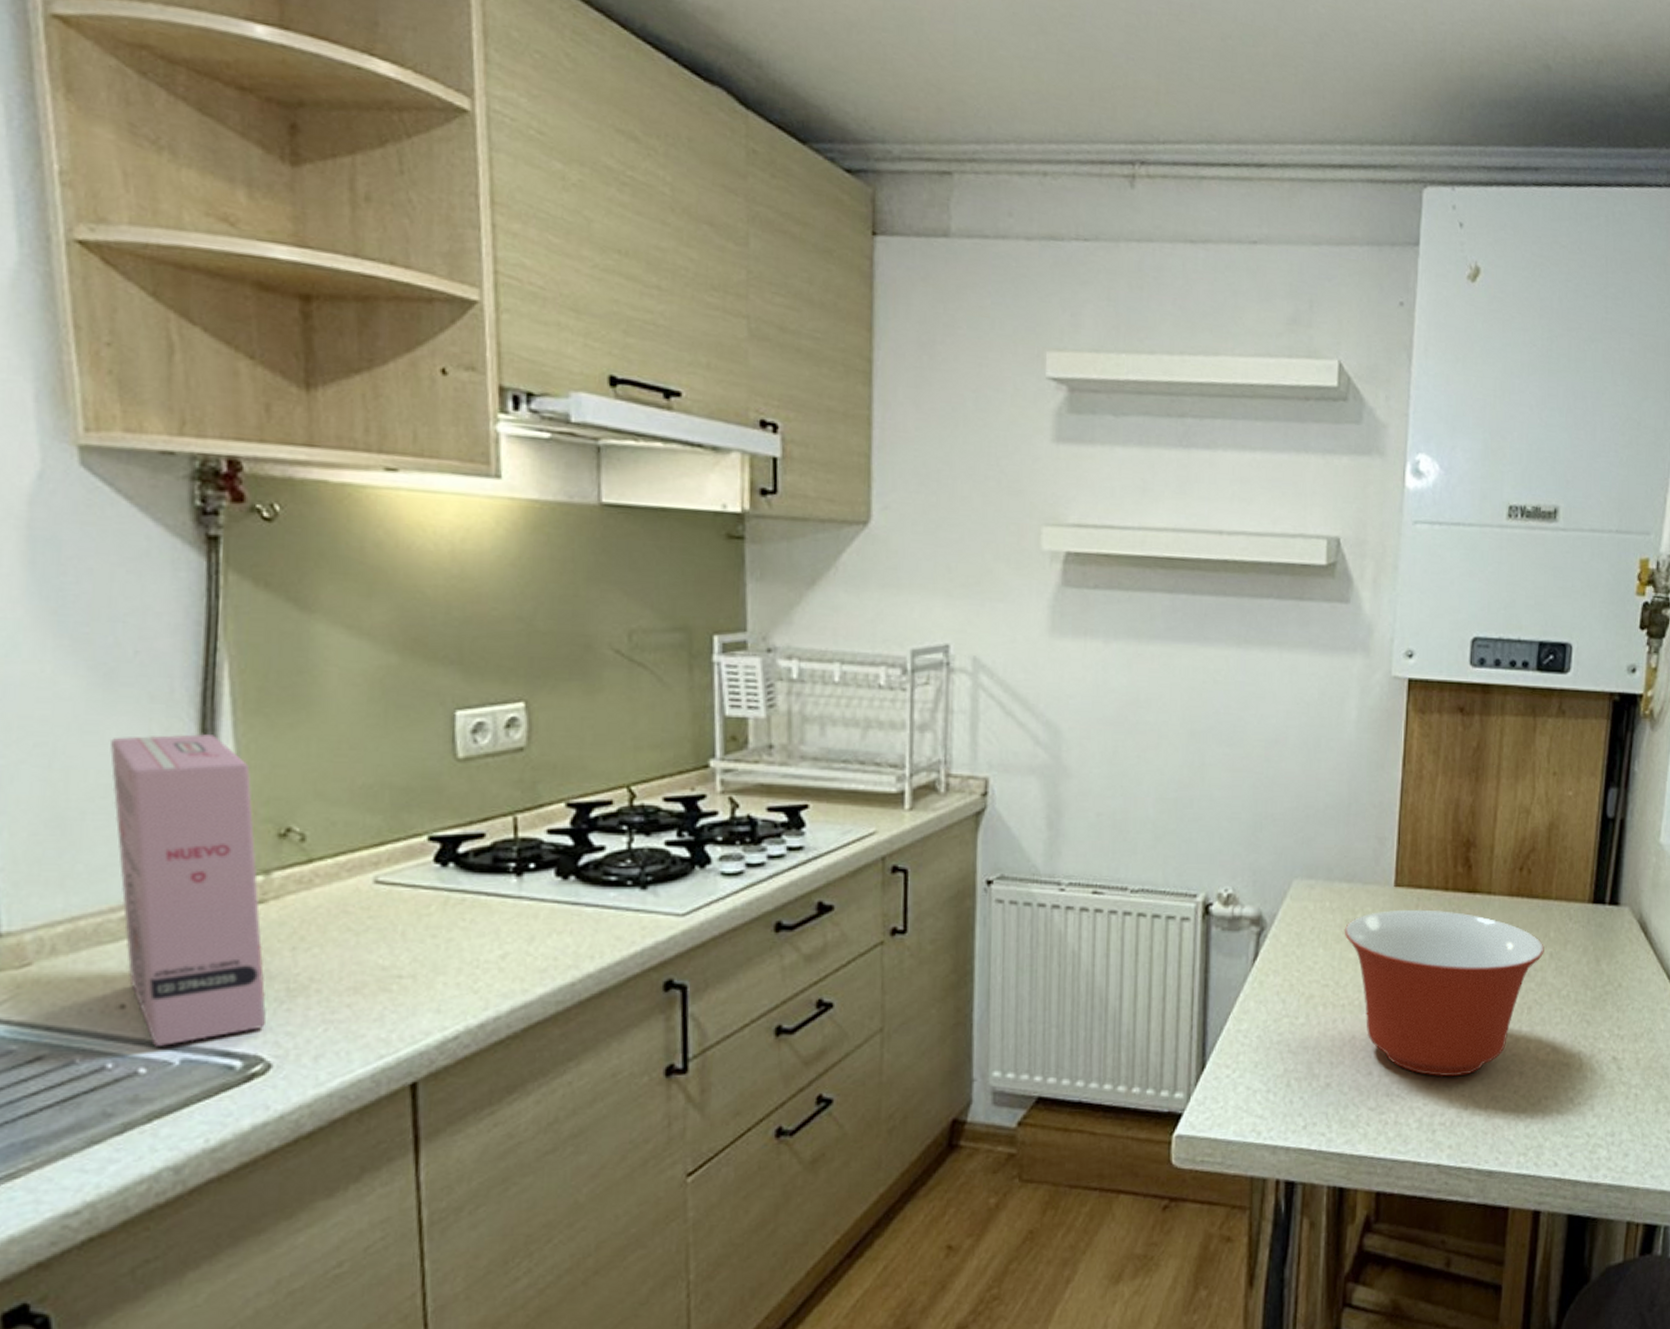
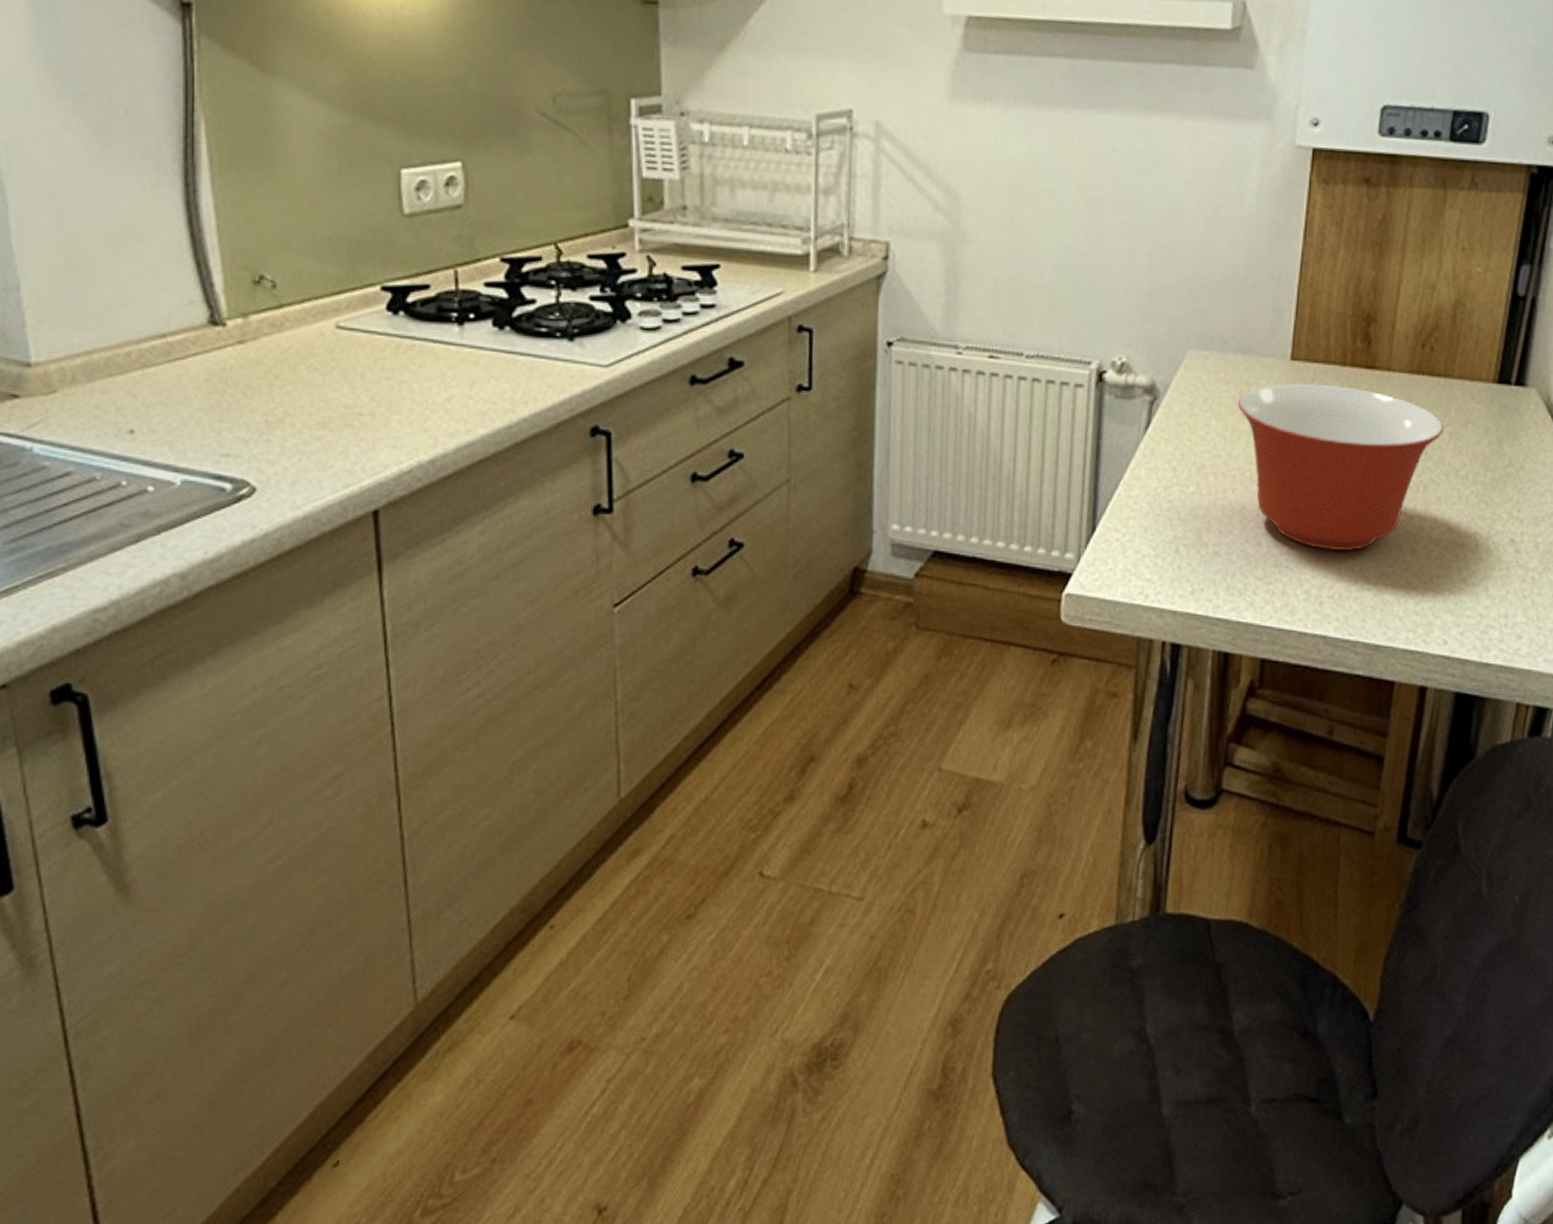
cereal box: present [110,734,267,1046] -> none [110,188,251,468]

